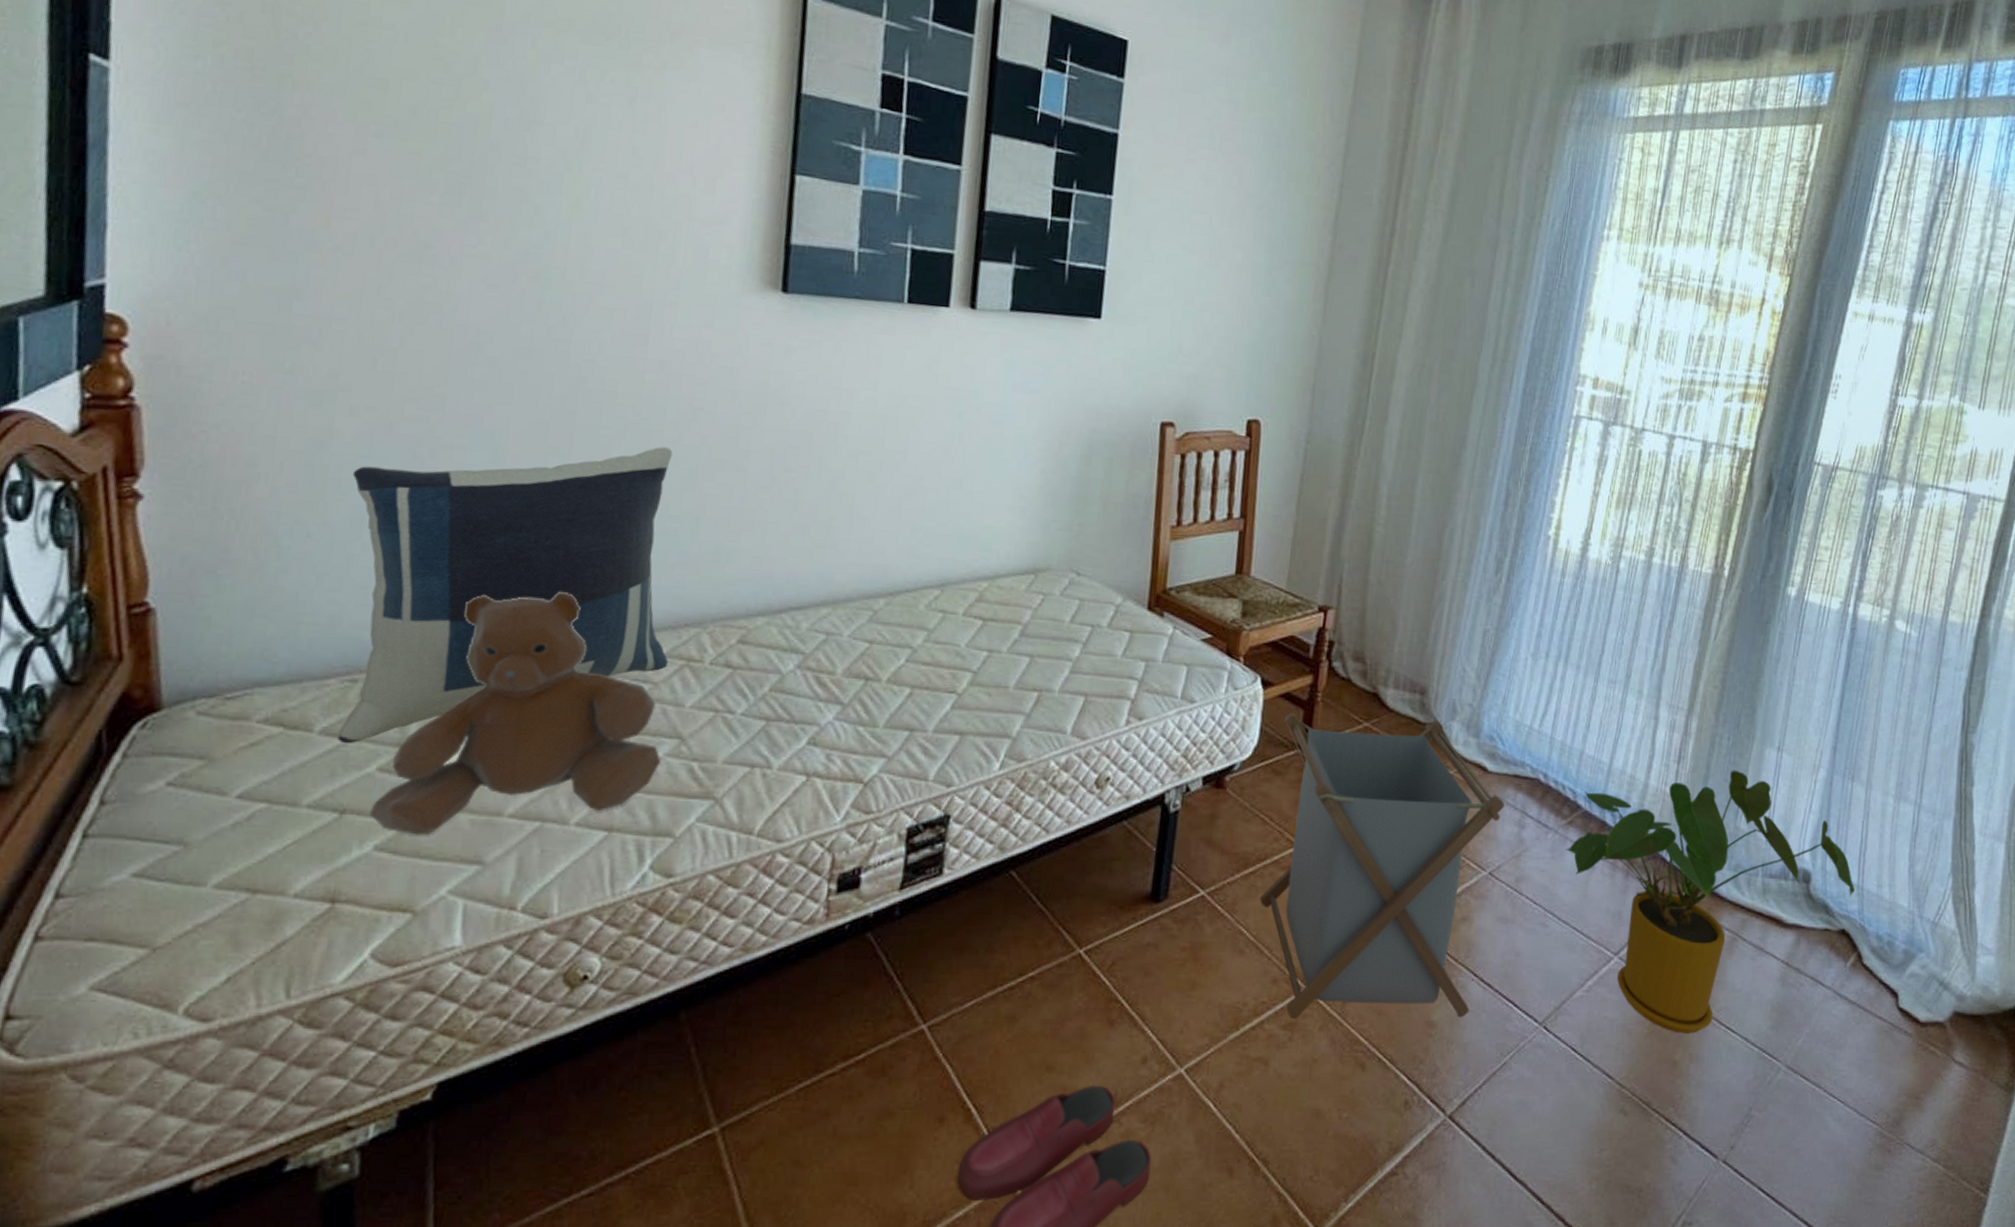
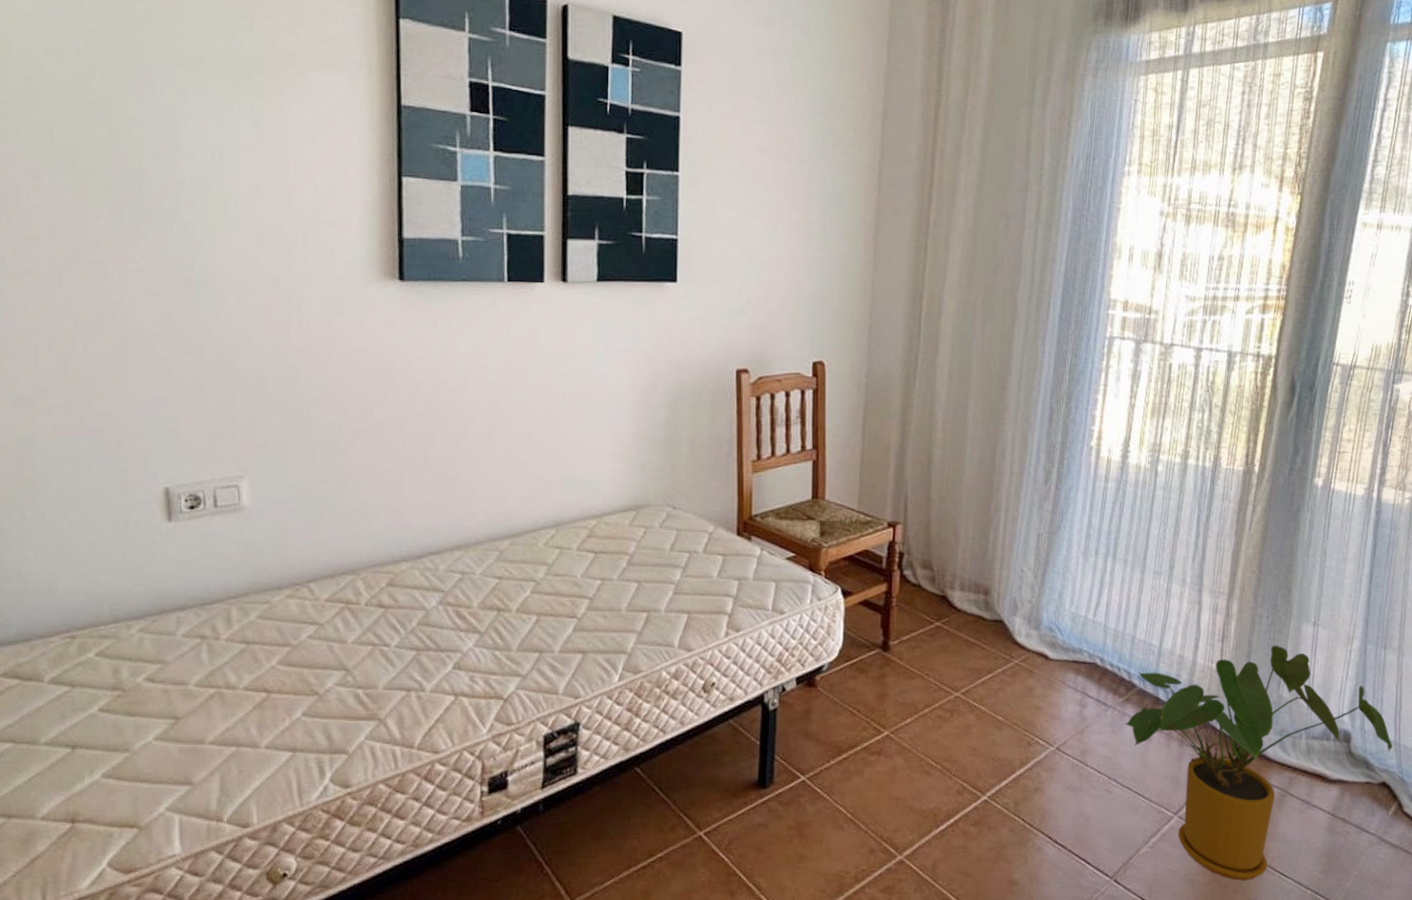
pillow: present [336,447,673,744] -> none [55,422,330,691]
teddy bear: present [370,591,661,836] -> none [96,551,331,763]
laundry basket: present [1260,712,1505,1019] -> none [854,615,1066,883]

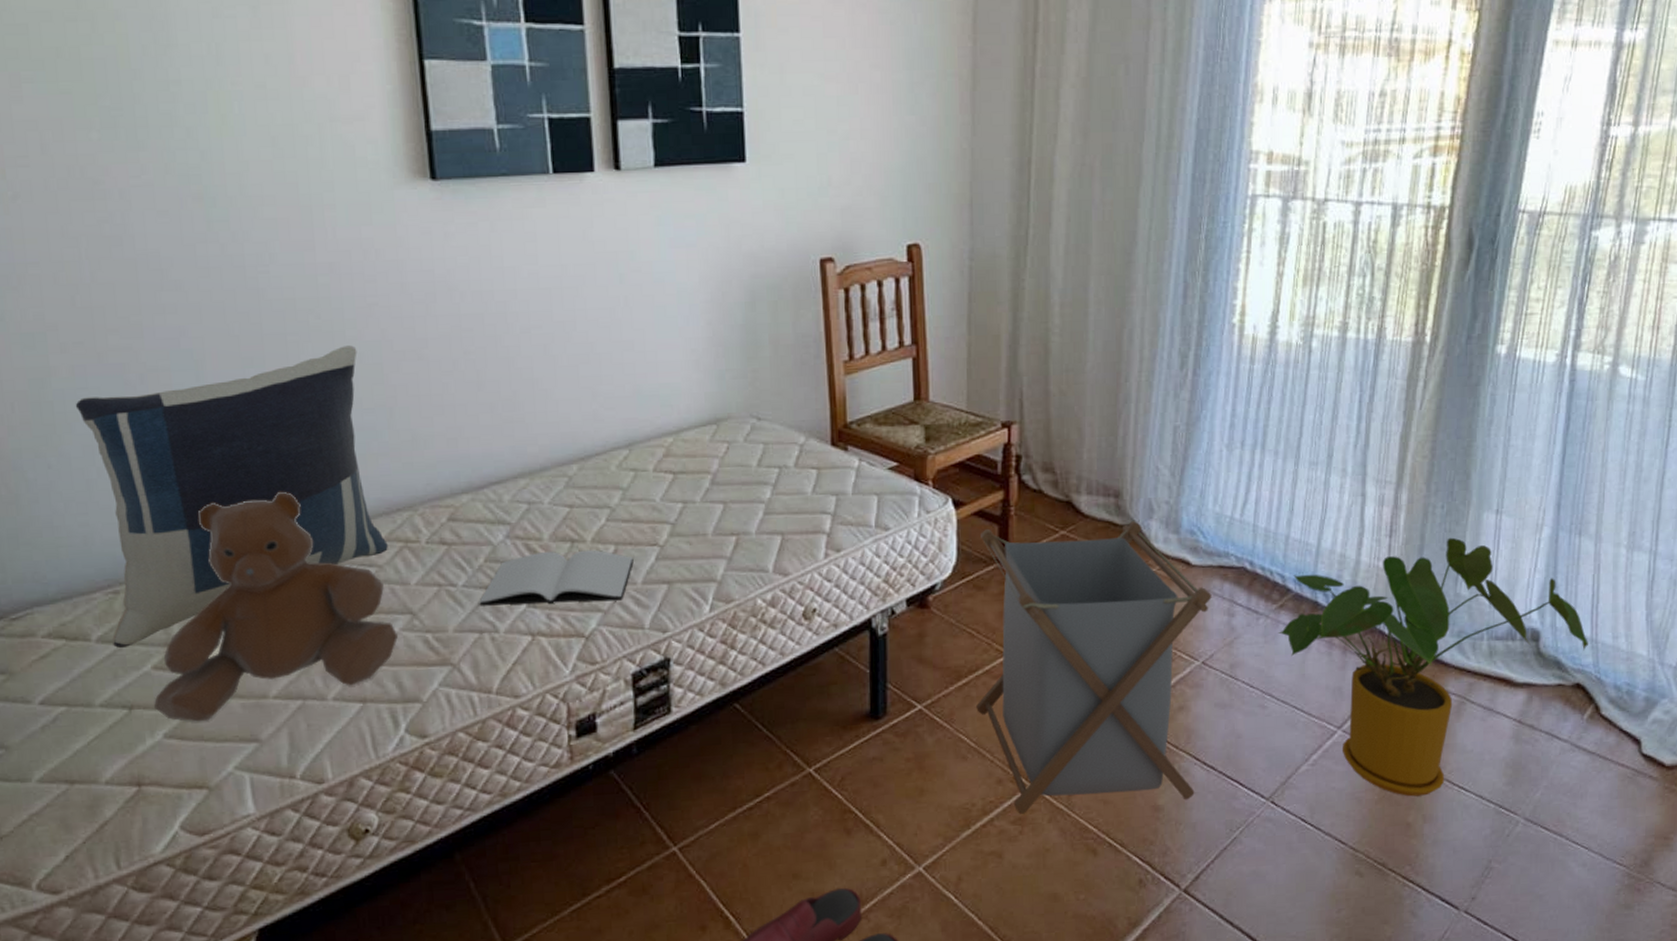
pillow: none [55,422,330,691] -> present [75,345,388,649]
teddy bear: none [96,551,331,763] -> present [154,491,398,722]
book: none [409,618,554,667] -> present [479,550,635,606]
laundry basket: none [854,615,1066,883] -> present [976,520,1212,814]

